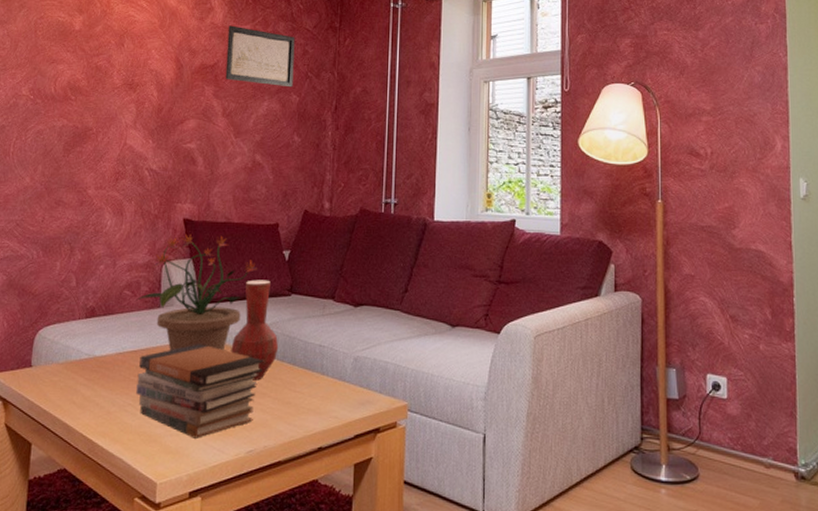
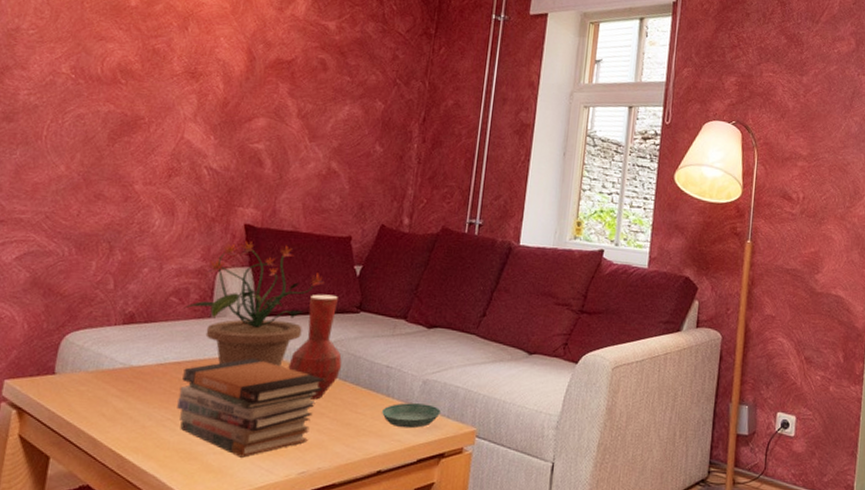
wall art: present [225,25,295,88] -> none [303,19,385,94]
saucer: none [317,380,373,405] -> present [381,403,441,429]

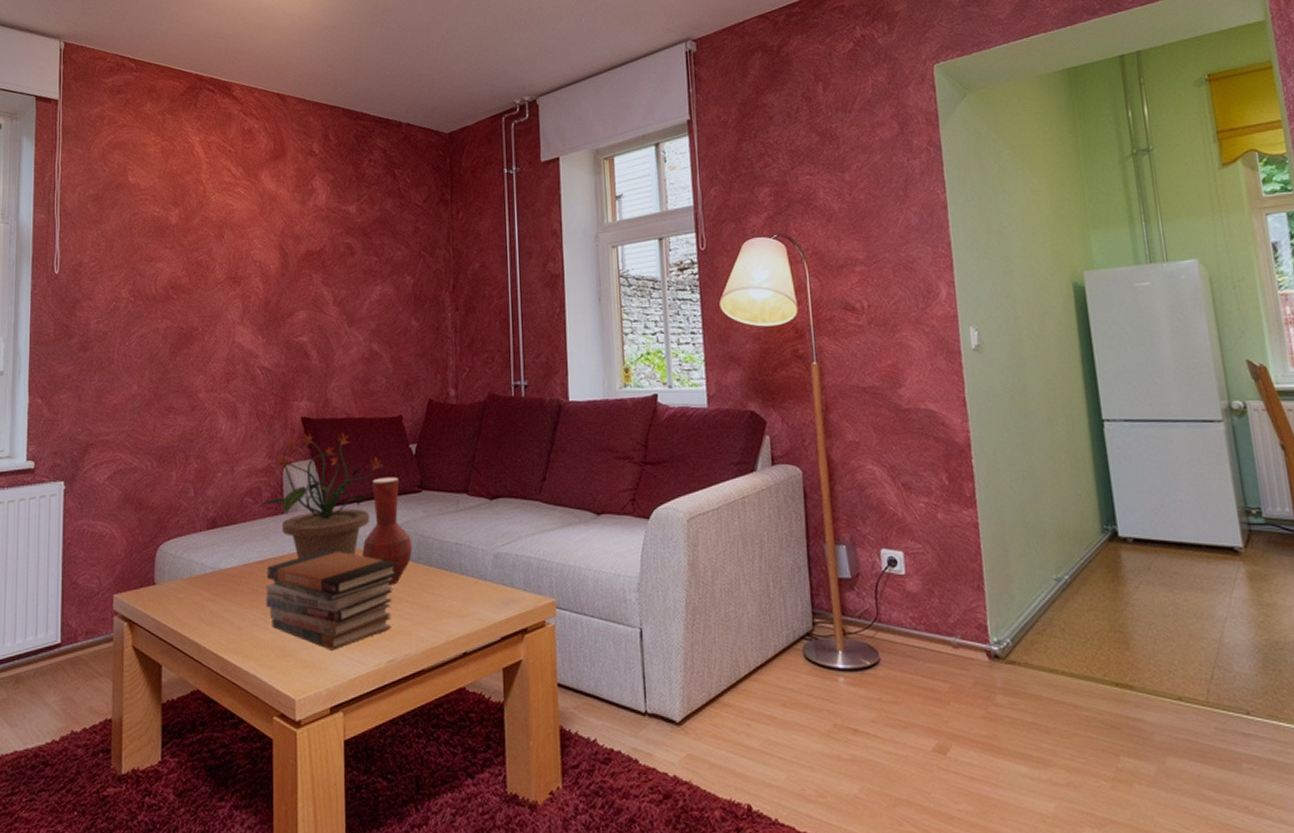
saucer: present [381,403,441,429] -> none [457,578,516,606]

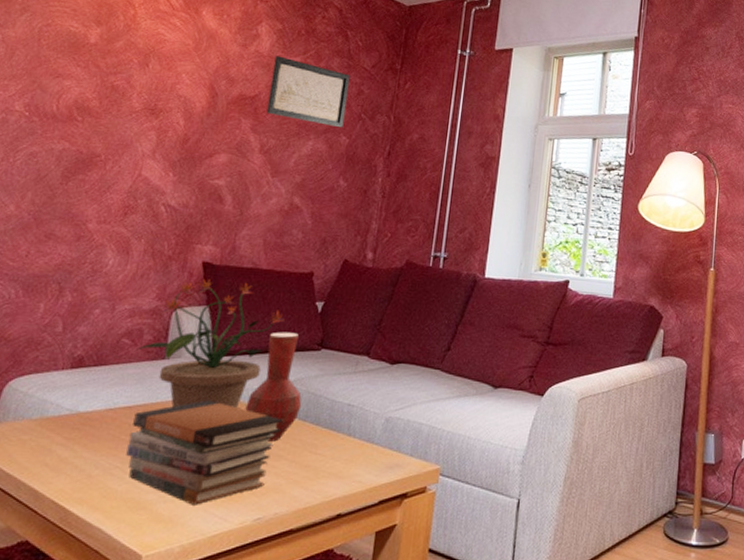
wall art: none [332,206,406,269] -> present [266,55,351,128]

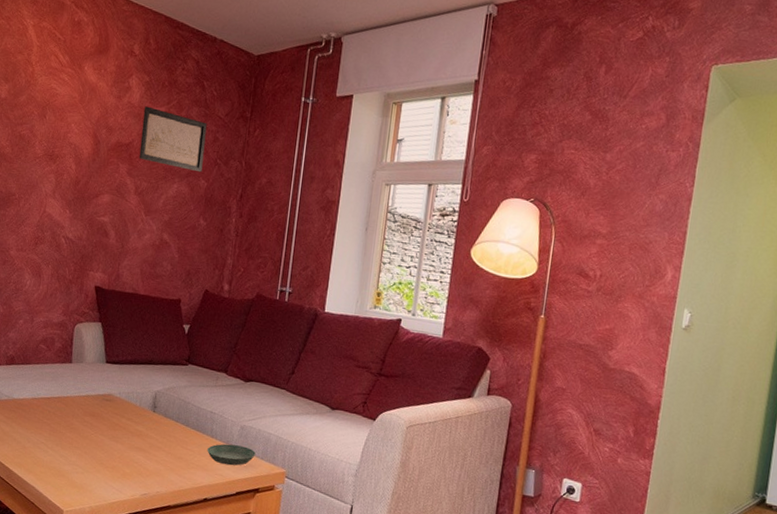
book stack: present [126,400,283,505] -> none [48,398,161,478]
potted plant: present [136,278,285,409] -> none [51,299,159,407]
vase: present [245,331,302,442] -> none [132,347,175,436]
saucer: none [341,442,404,469] -> present [206,444,256,466]

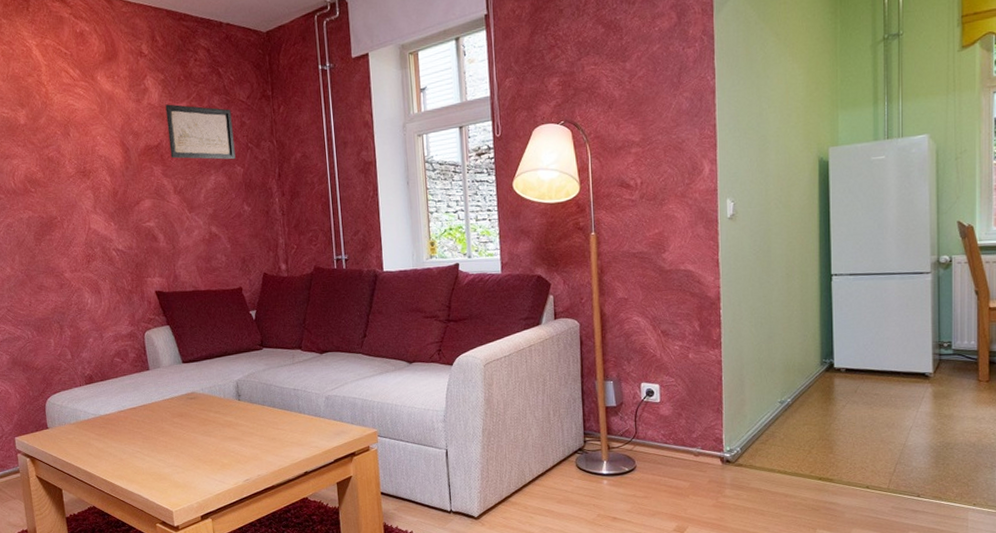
saucer: present [206,444,256,466] -> none [297,415,345,437]

